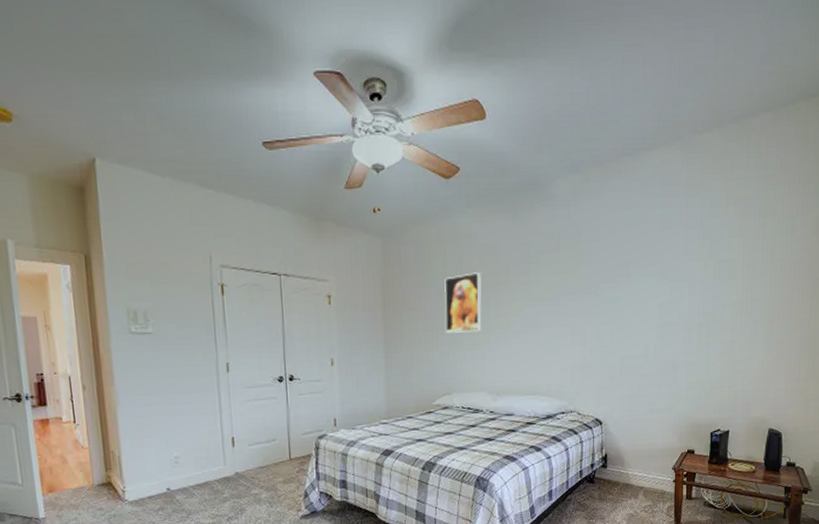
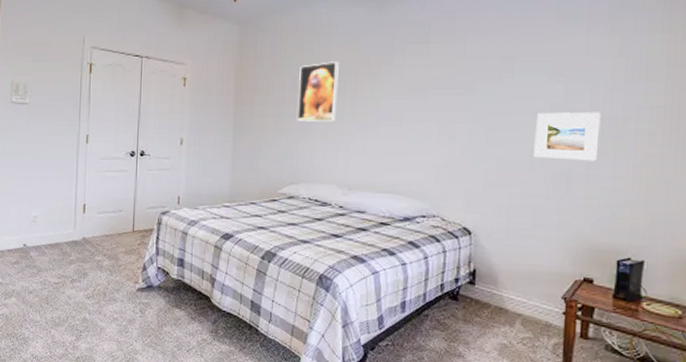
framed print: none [648,308,697,352] -> present [534,111,601,161]

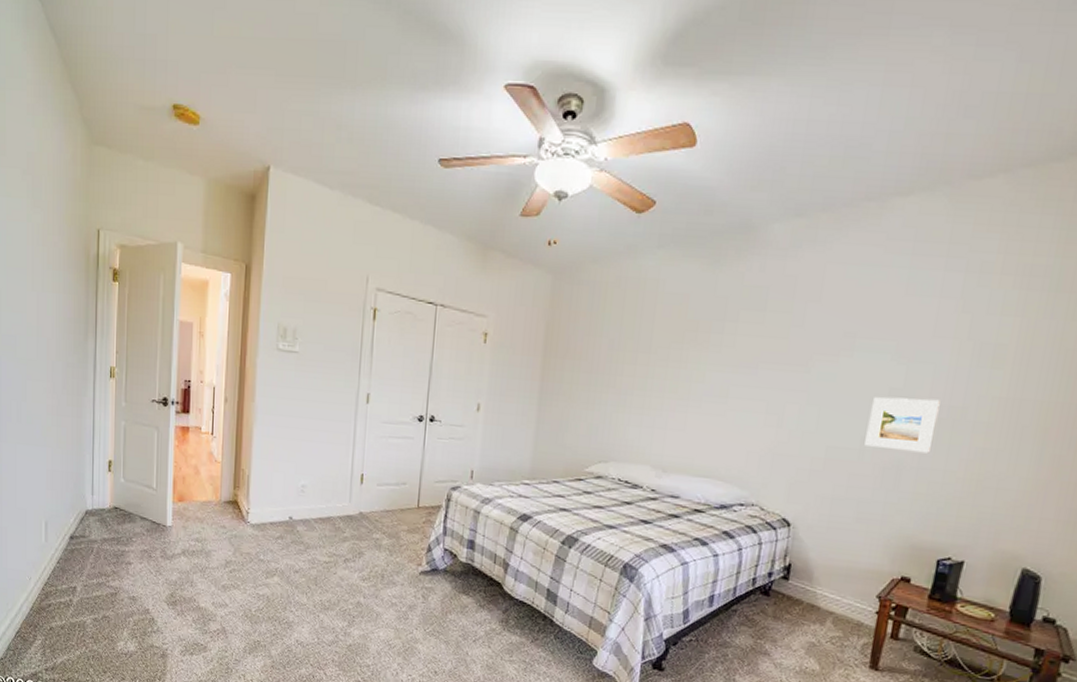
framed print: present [296,61,339,122] -> none [611,324,664,395]

